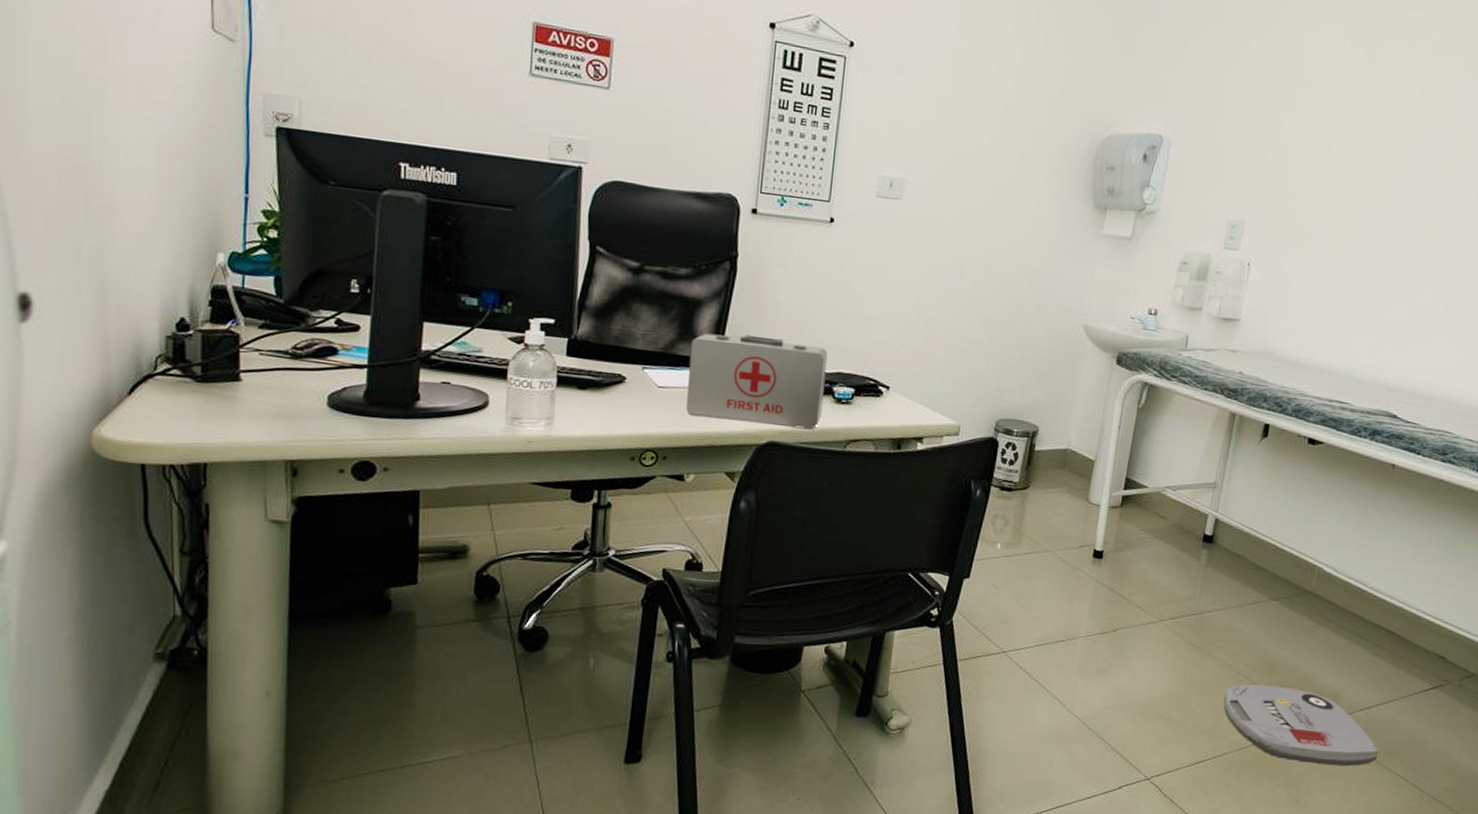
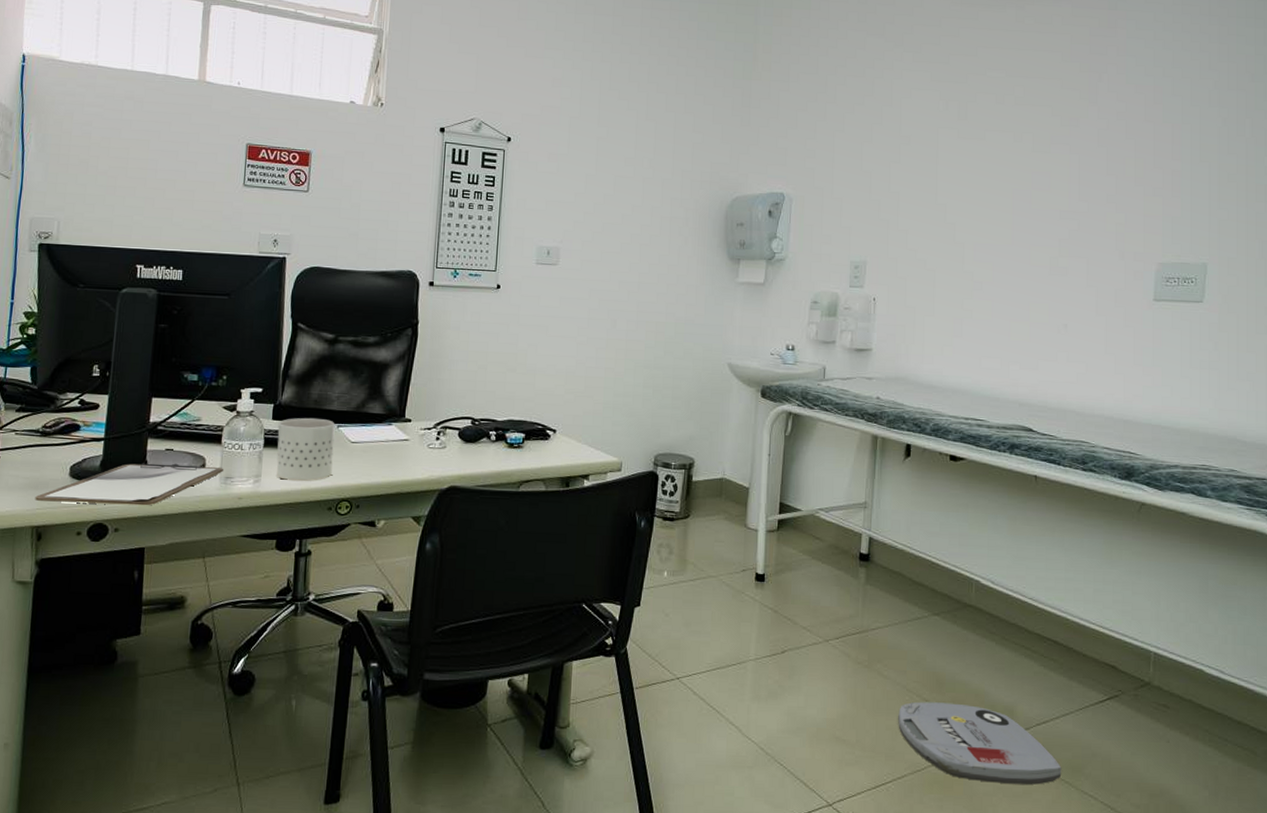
clipboard: none [287,396,510,445] -> present [35,463,223,506]
mug: none [571,355,640,428] -> present [276,417,335,482]
first-aid kit: present [686,333,828,429] -> none [376,391,500,472]

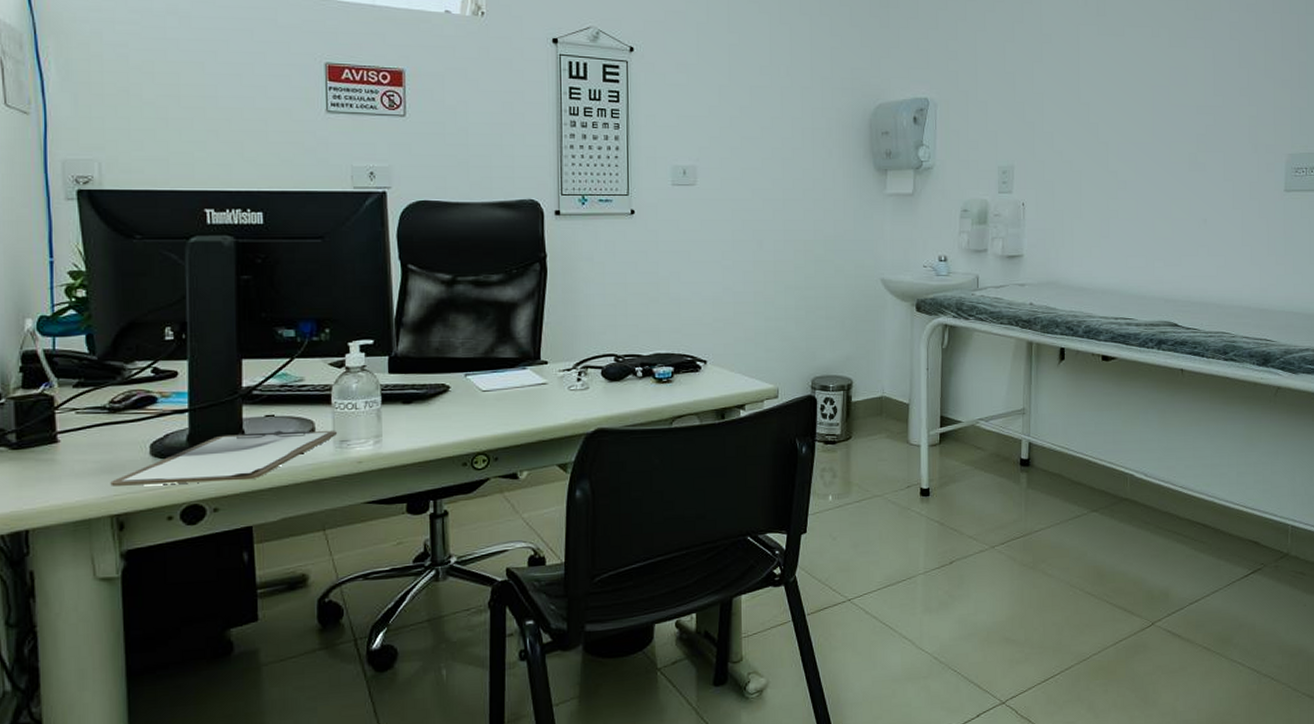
mug: present [276,417,335,482] -> none [396,367,463,439]
scale: present [898,701,1062,785] -> none [1063,593,1213,663]

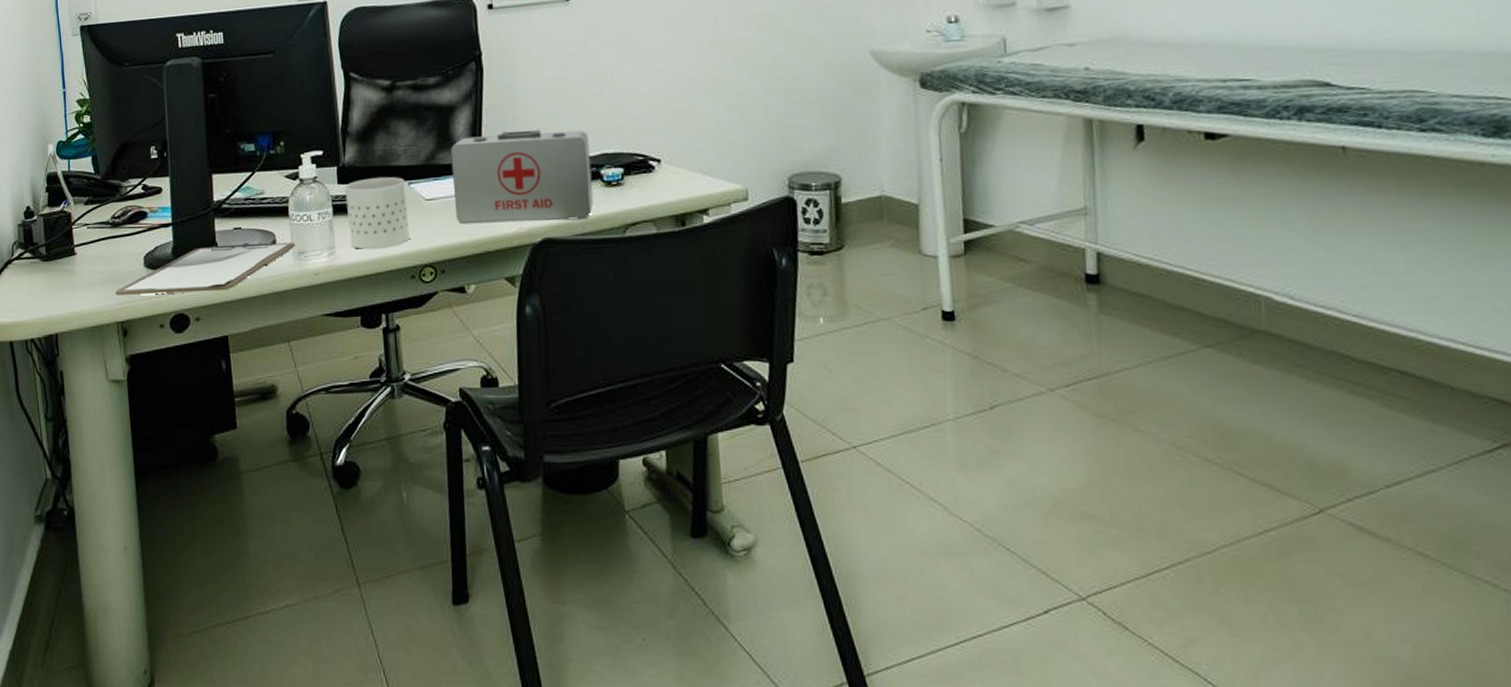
mug: none [396,367,463,439] -> present [344,176,410,250]
first-aid kit: none [510,329,645,415] -> present [450,129,594,224]

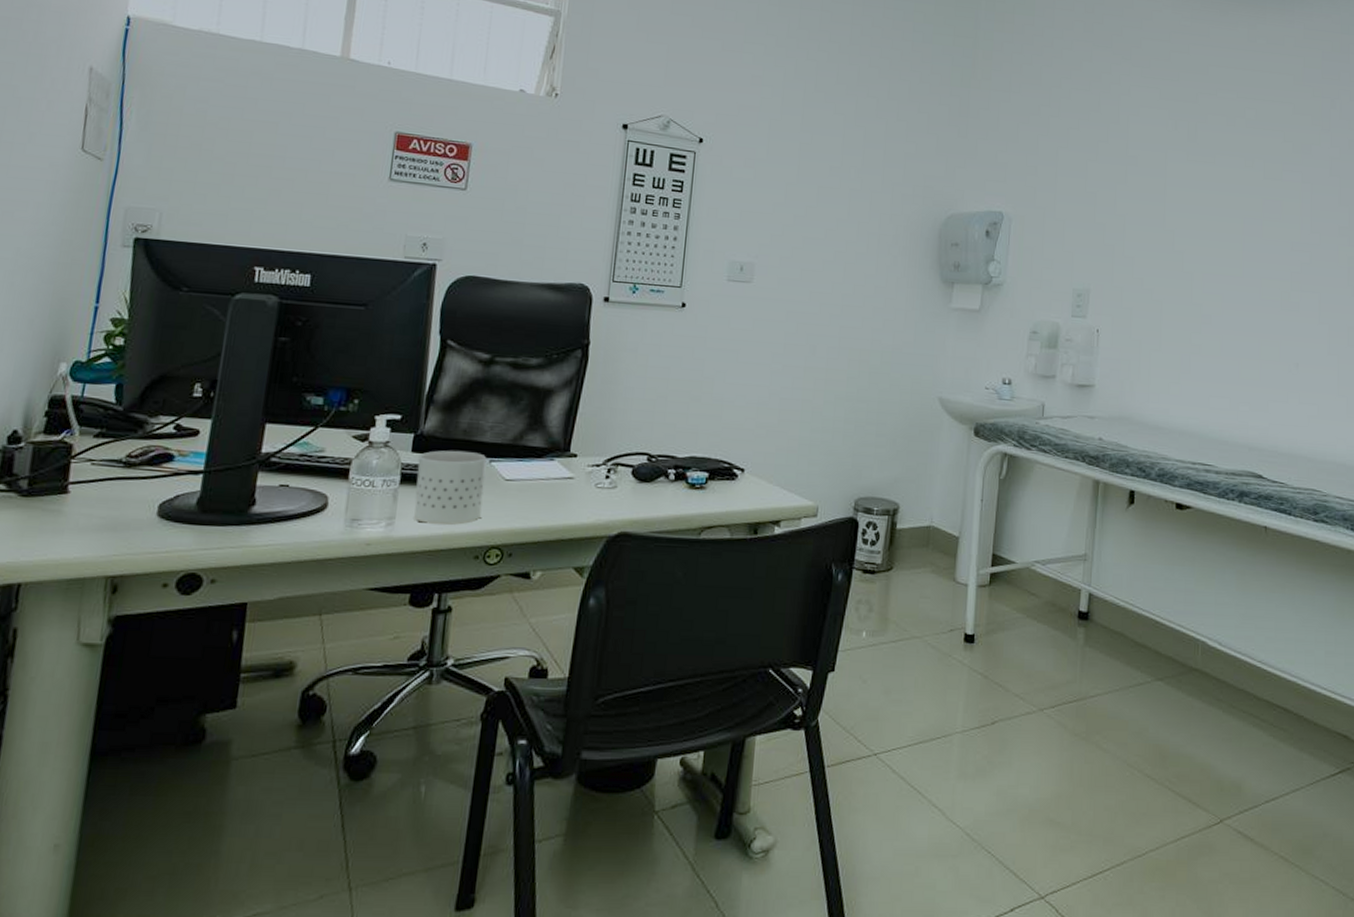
clipboard: present [115,242,295,295] -> none [111,501,349,553]
first-aid kit: present [450,129,594,224] -> none [534,422,681,517]

